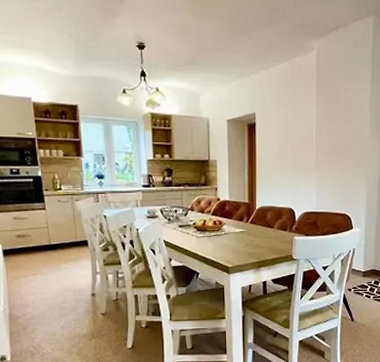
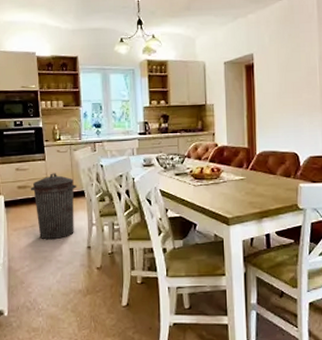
trash can: none [30,222,80,288] -> present [30,173,77,240]

